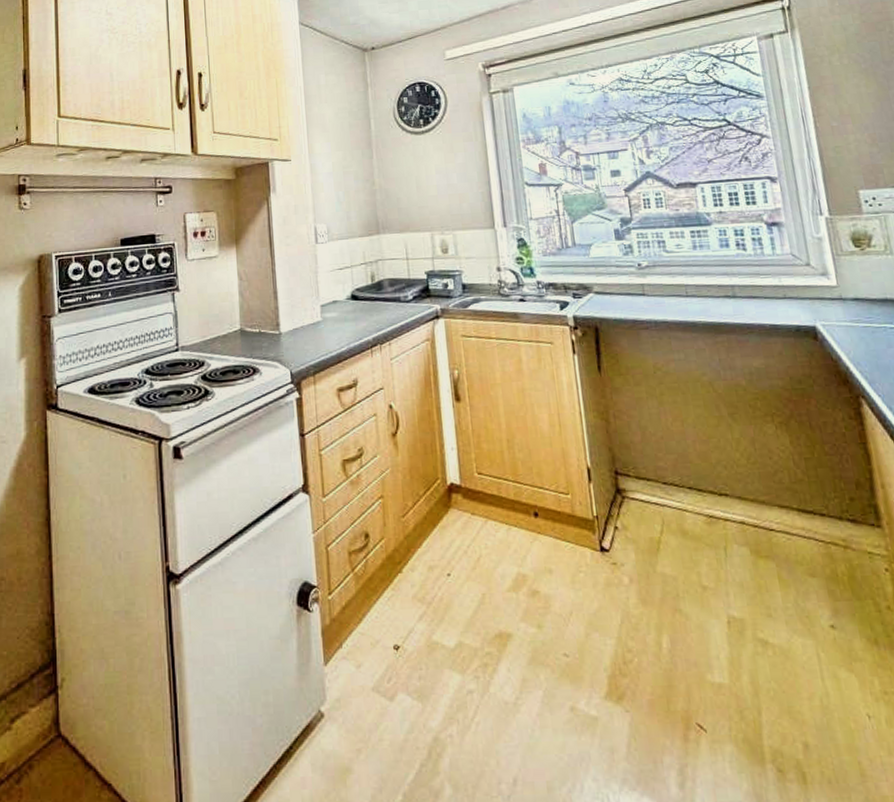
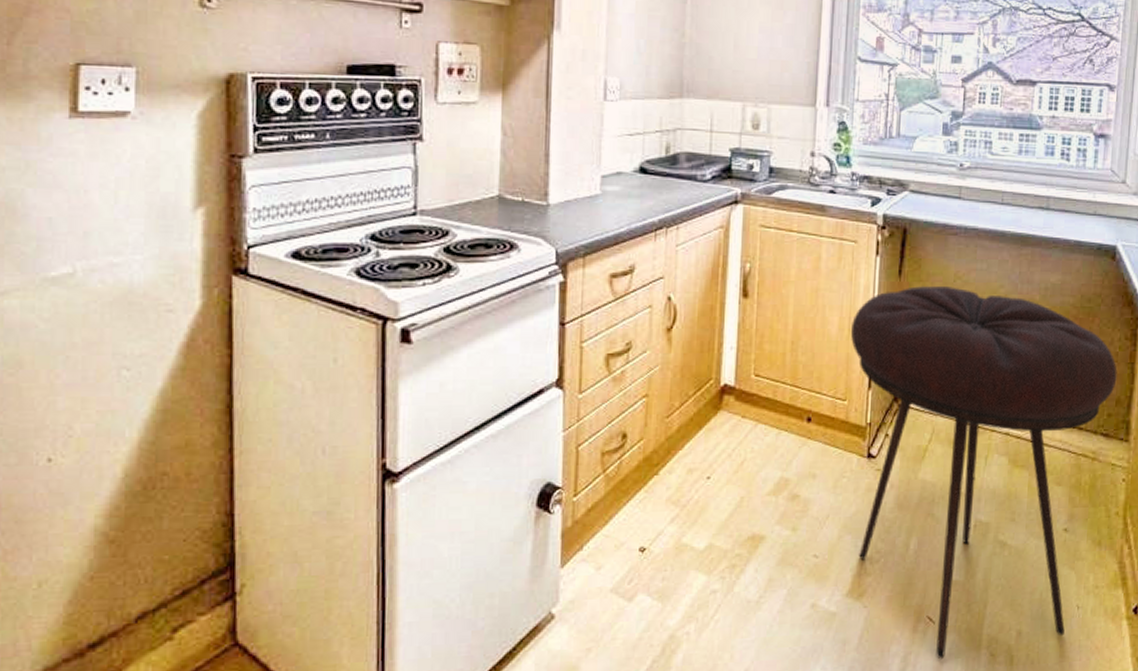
stool: none [561,378,860,774] -> present [850,286,1117,660]

